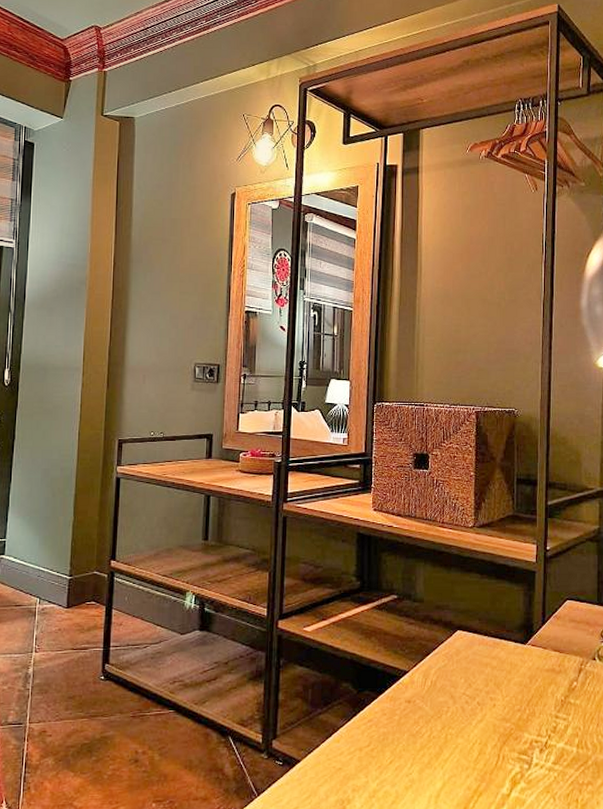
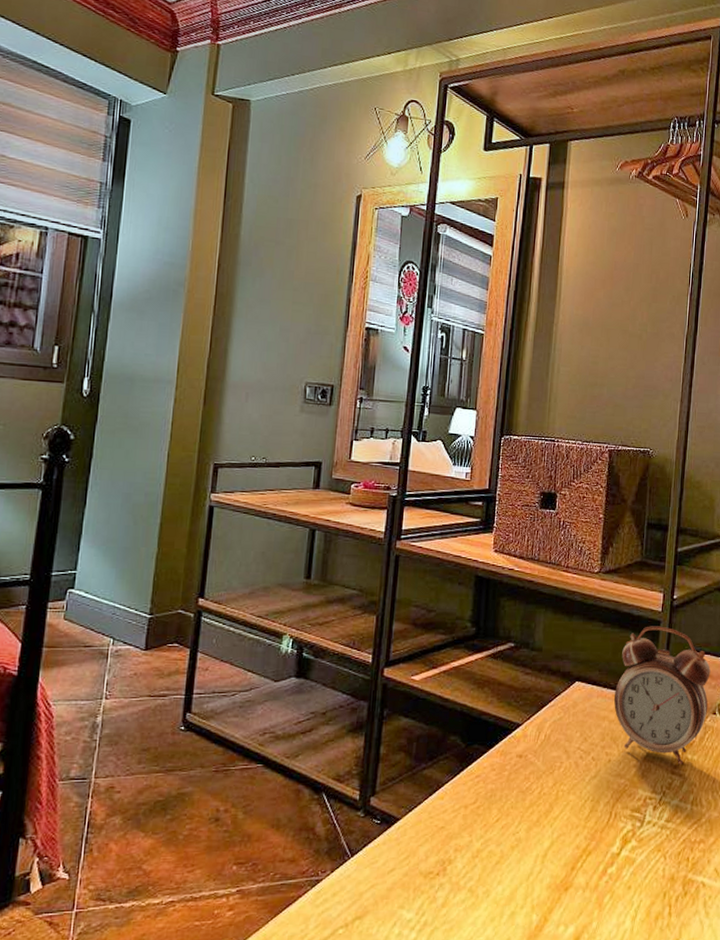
alarm clock: none [494,576,587,709] -> present [613,626,711,764]

